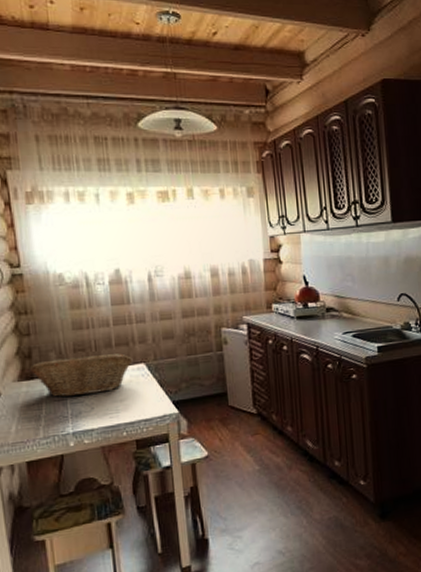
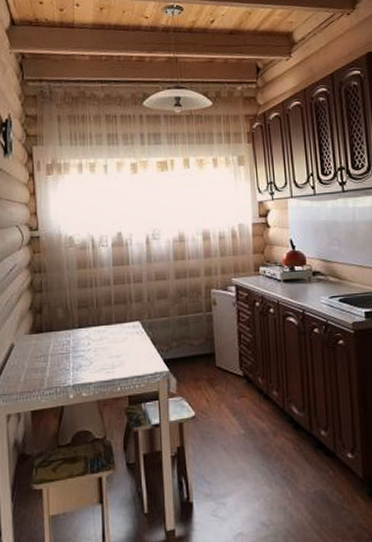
fruit basket: present [29,353,133,397] -> none [39,311,129,351]

